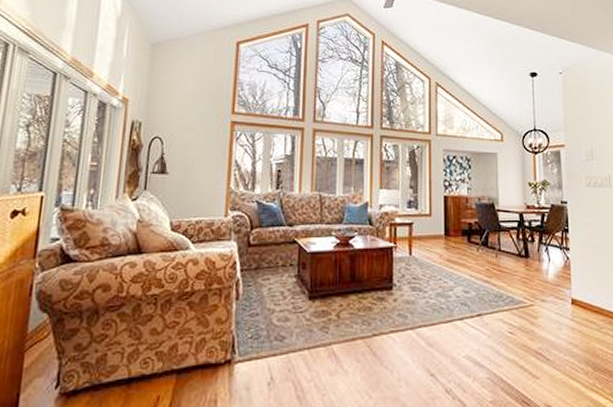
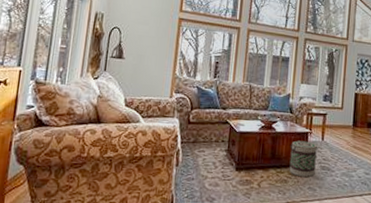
basket: none [372,257,406,301] -> present [289,140,318,177]

